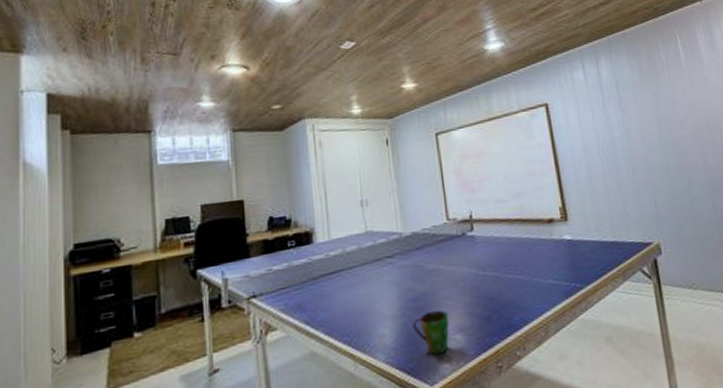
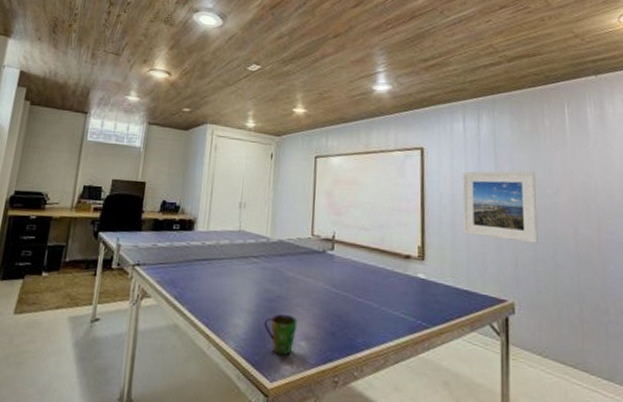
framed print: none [590,108,673,185] -> present [462,171,538,244]

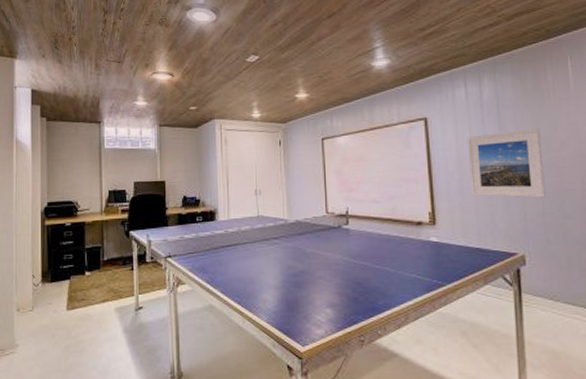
cup: present [264,314,298,355] -> none [291,286,322,322]

